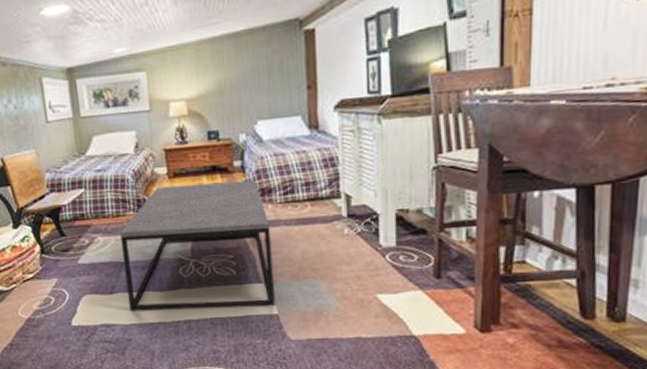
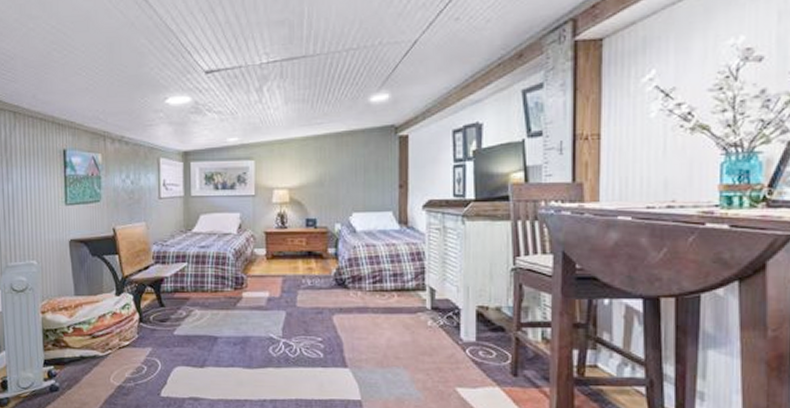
coffee table: present [120,180,275,311] -> none [217,267,359,391]

